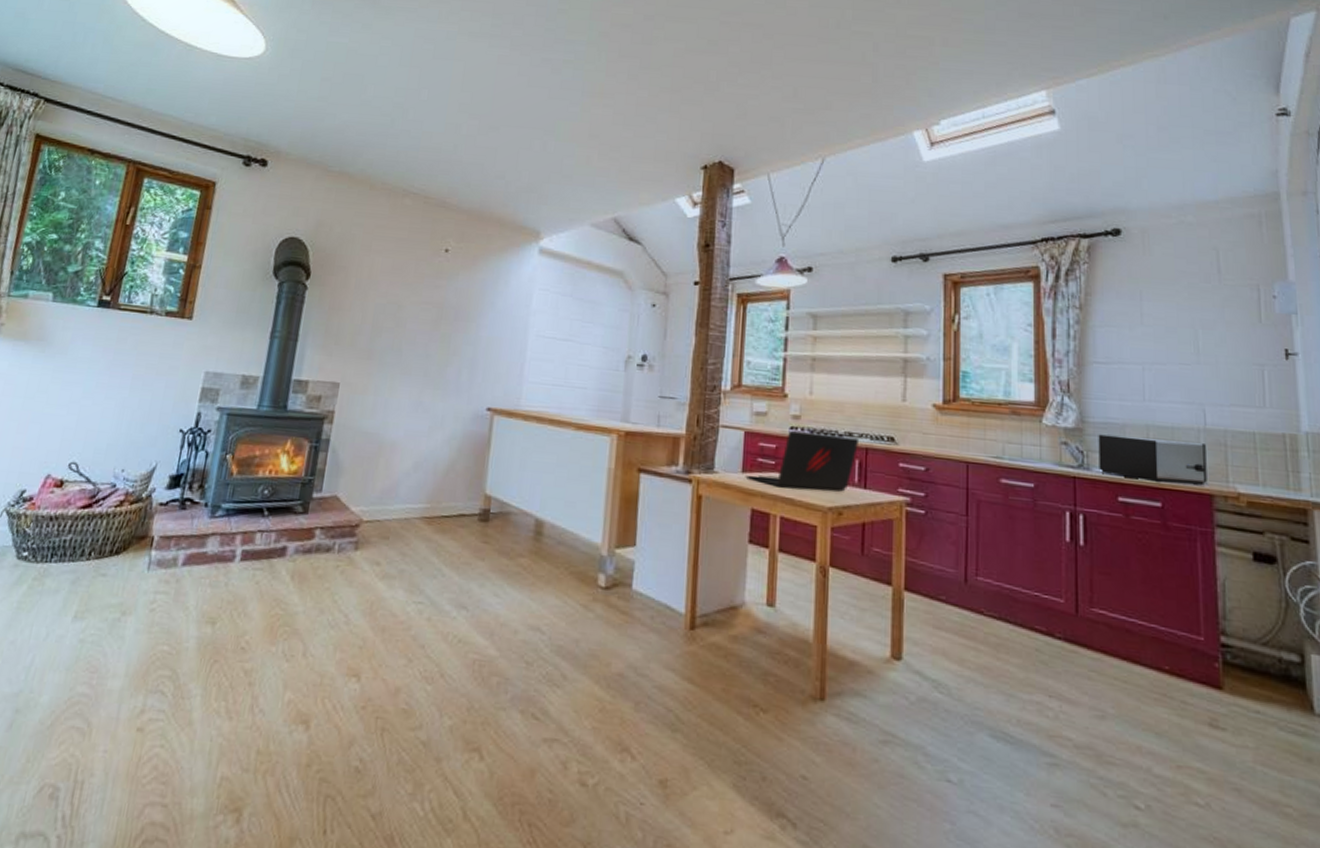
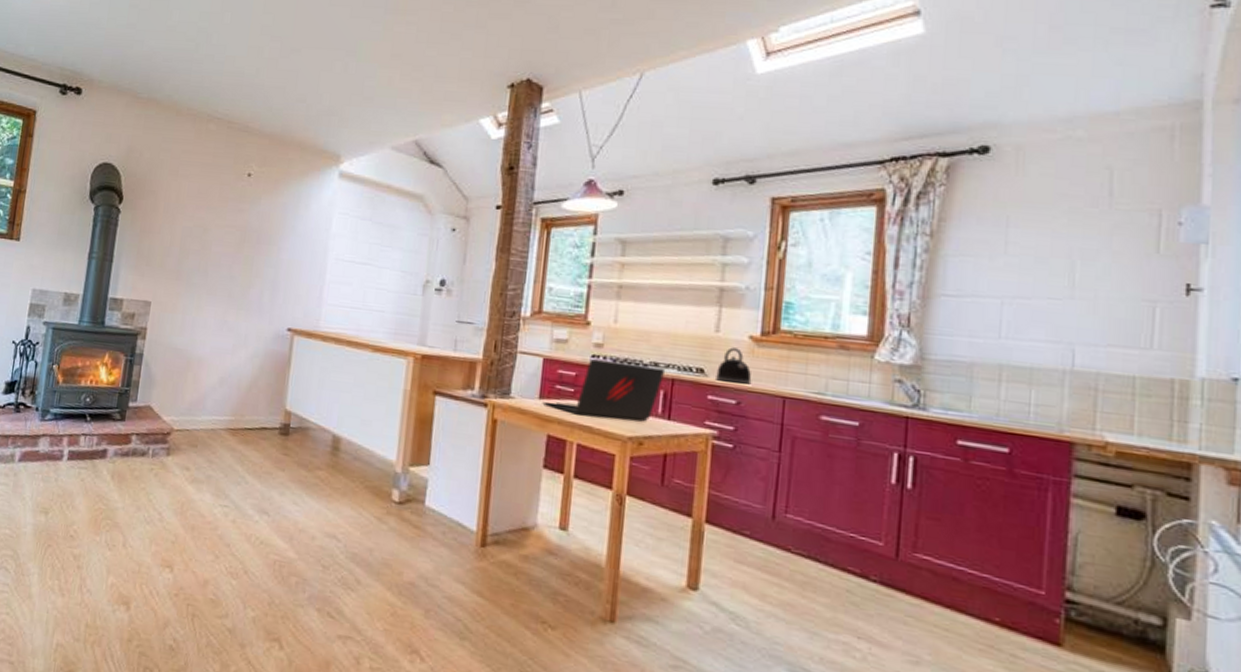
kettle: none [906,416,938,453] -> present [716,347,752,386]
toaster: present [1098,434,1208,486] -> none [937,372,1071,433]

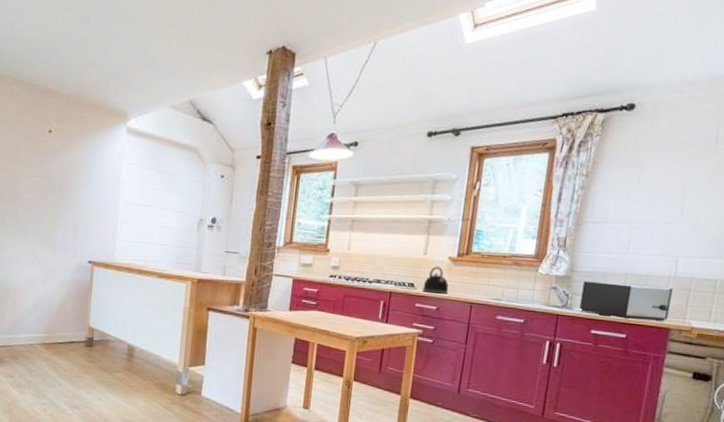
laptop: present [542,358,666,423] -> none [291,277,386,326]
toaster: none [937,372,1071,433] -> present [579,281,673,322]

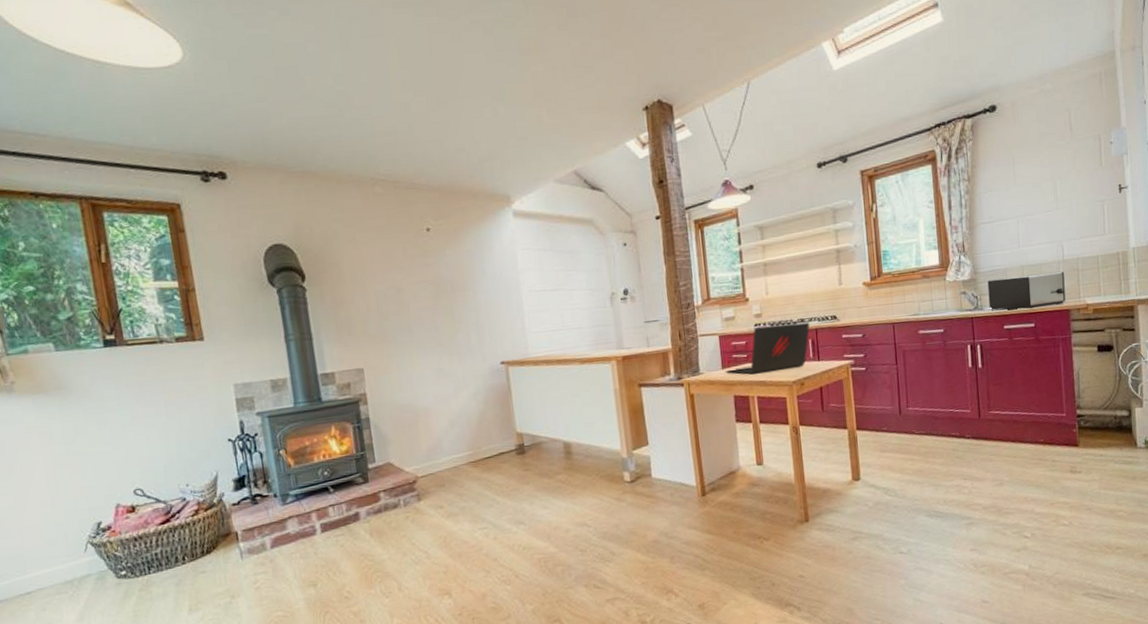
laptop: none [291,277,386,326] -> present [725,322,810,375]
kettle: present [422,266,449,295] -> none [845,294,870,323]

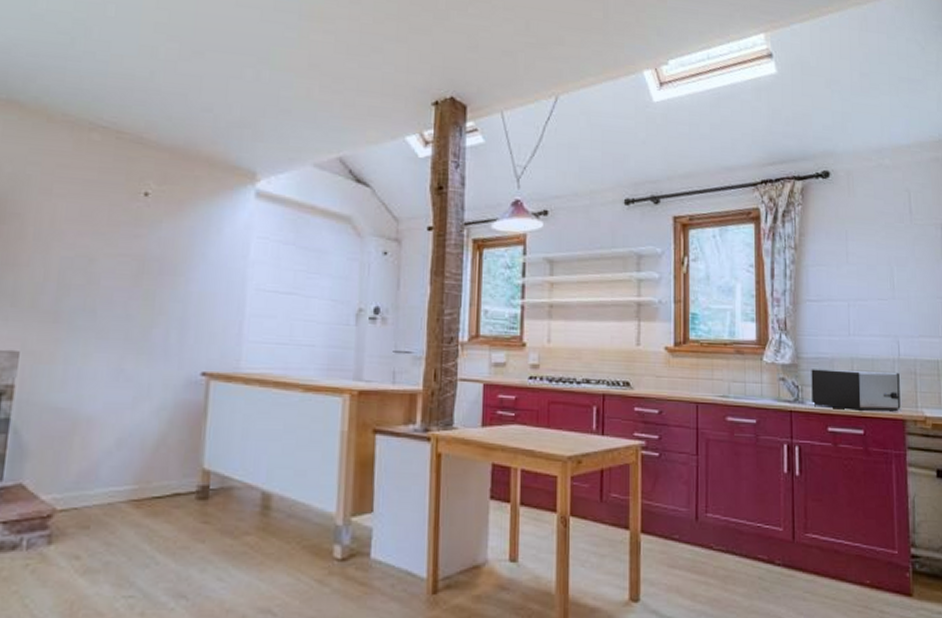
laptop: present [725,322,810,375] -> none [485,379,597,441]

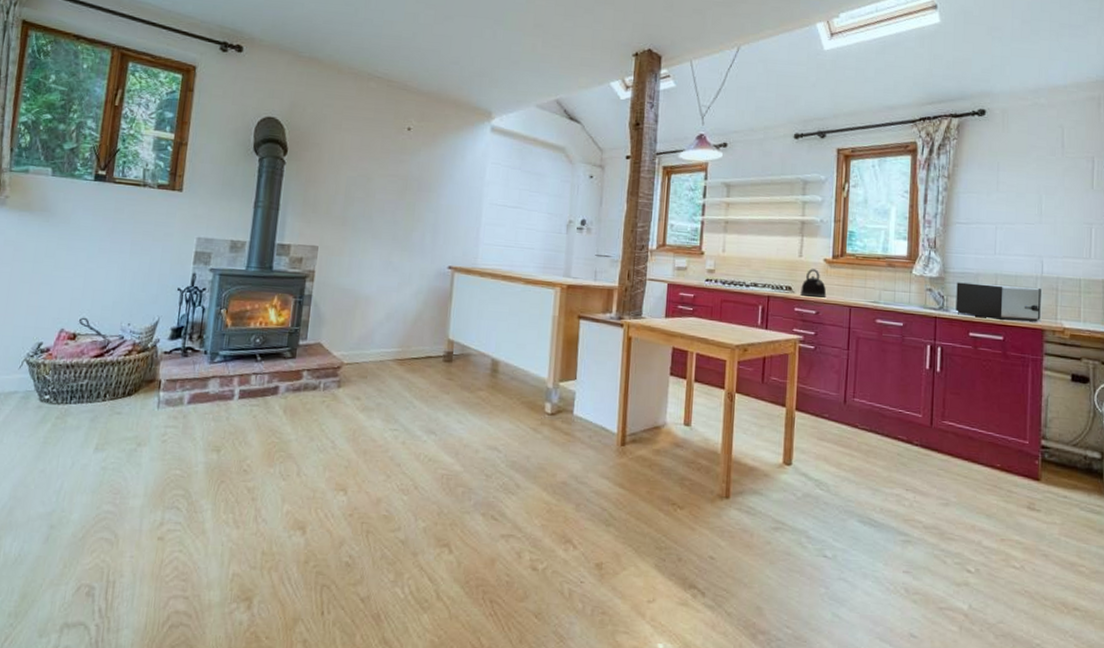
kettle: none [640,359,670,395] -> present [800,269,827,299]

